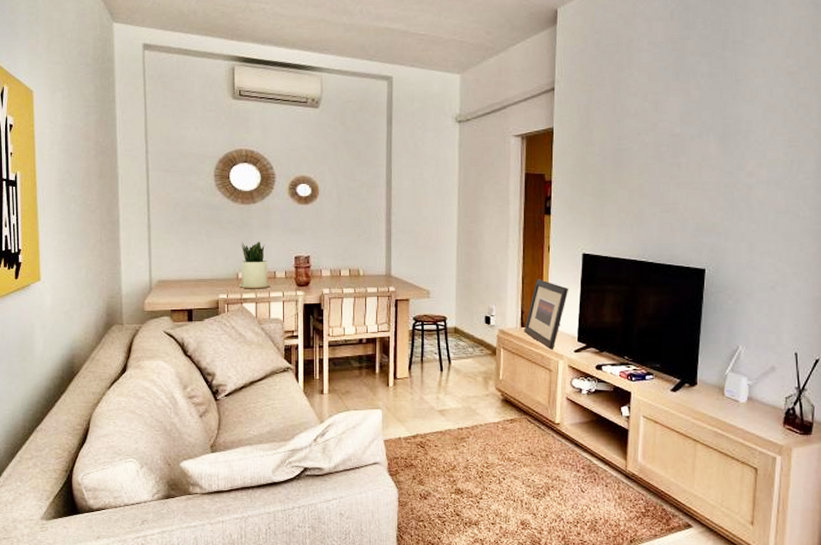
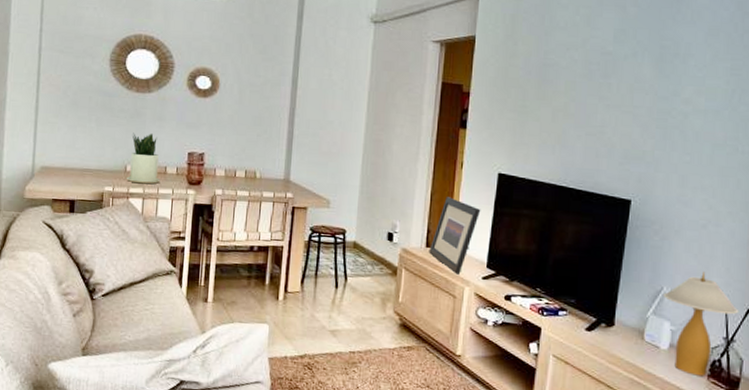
table lamp: none [739,329,809,424] -> present [663,271,739,376]

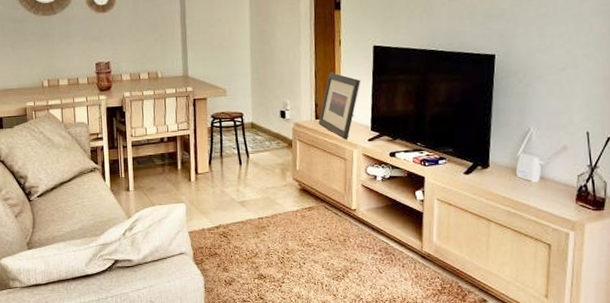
planter: present [126,133,161,185] -> none [44,51,75,96]
table lamp: present [663,271,739,376] -> none [530,110,600,201]

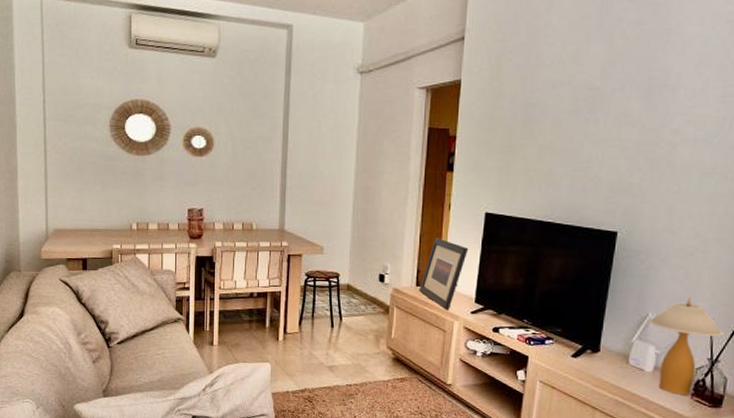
table lamp: none [530,110,600,201] -> present [648,297,725,395]

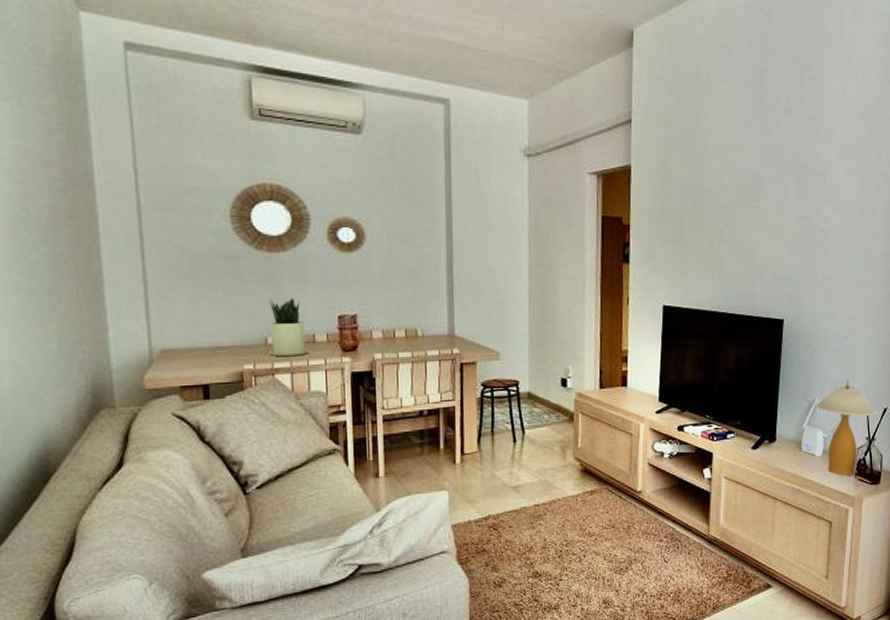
planter: none [132,193,164,241] -> present [268,299,310,357]
picture frame: present [419,238,469,312] -> none [603,335,650,413]

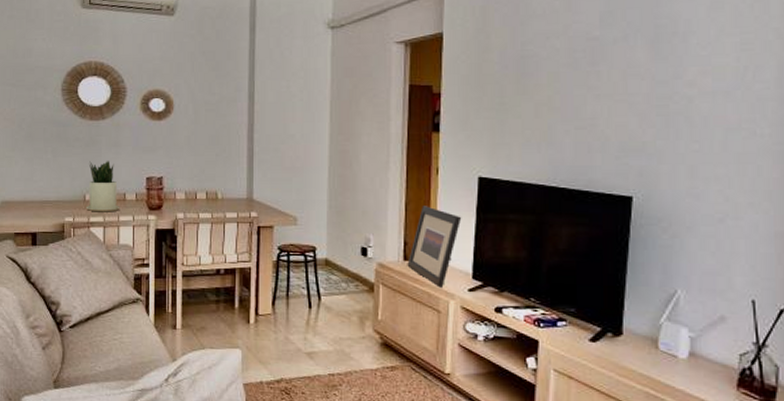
picture frame: none [603,335,650,413] -> present [407,206,462,289]
table lamp: present [815,379,878,476] -> none [677,270,770,387]

